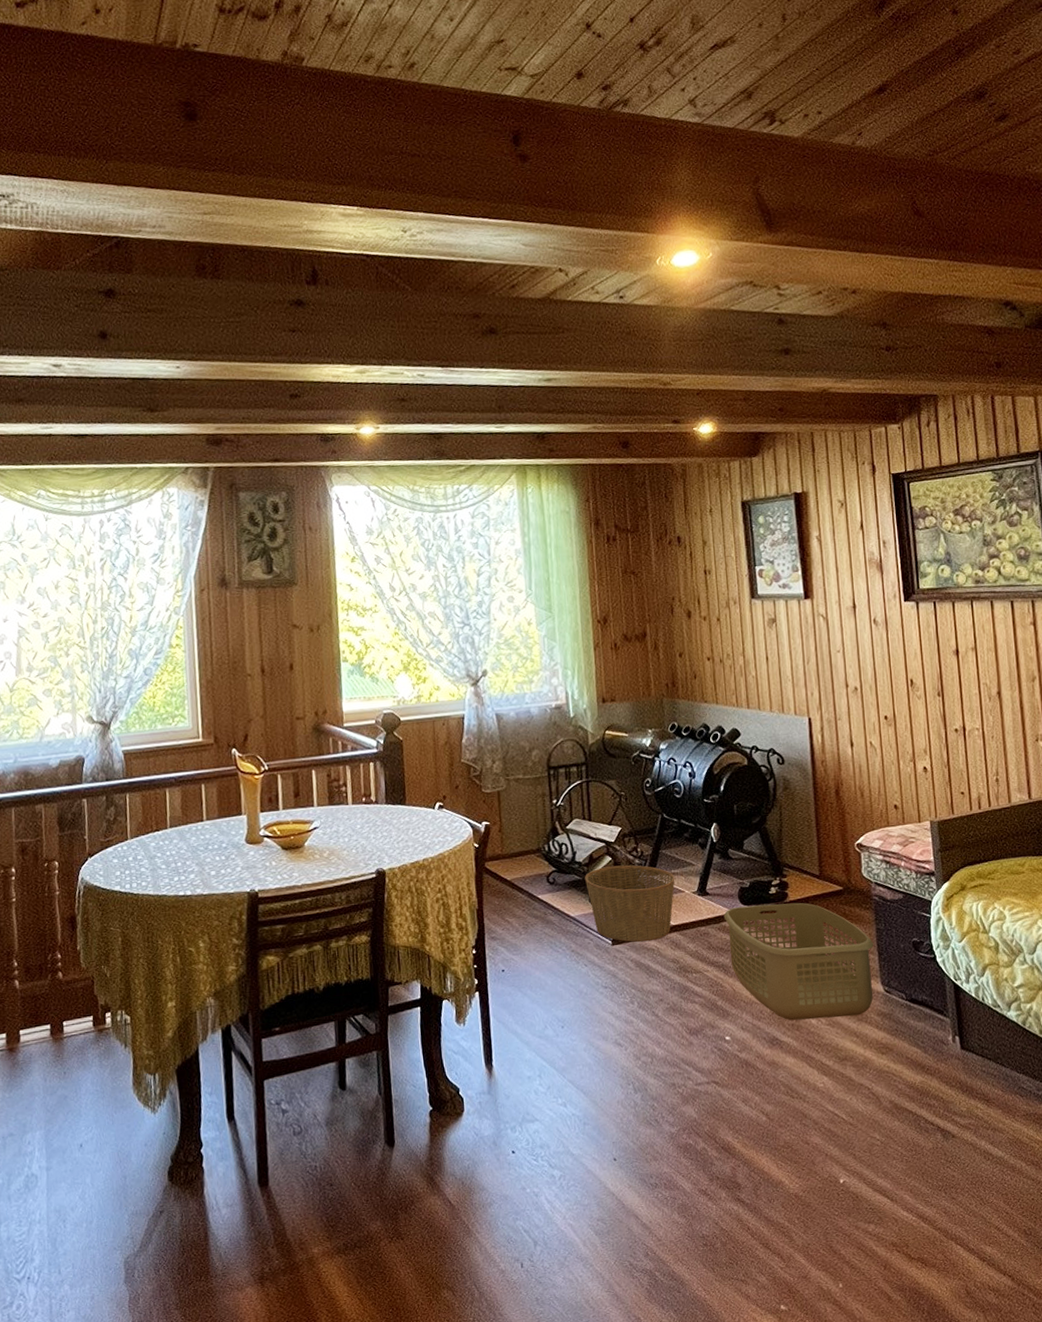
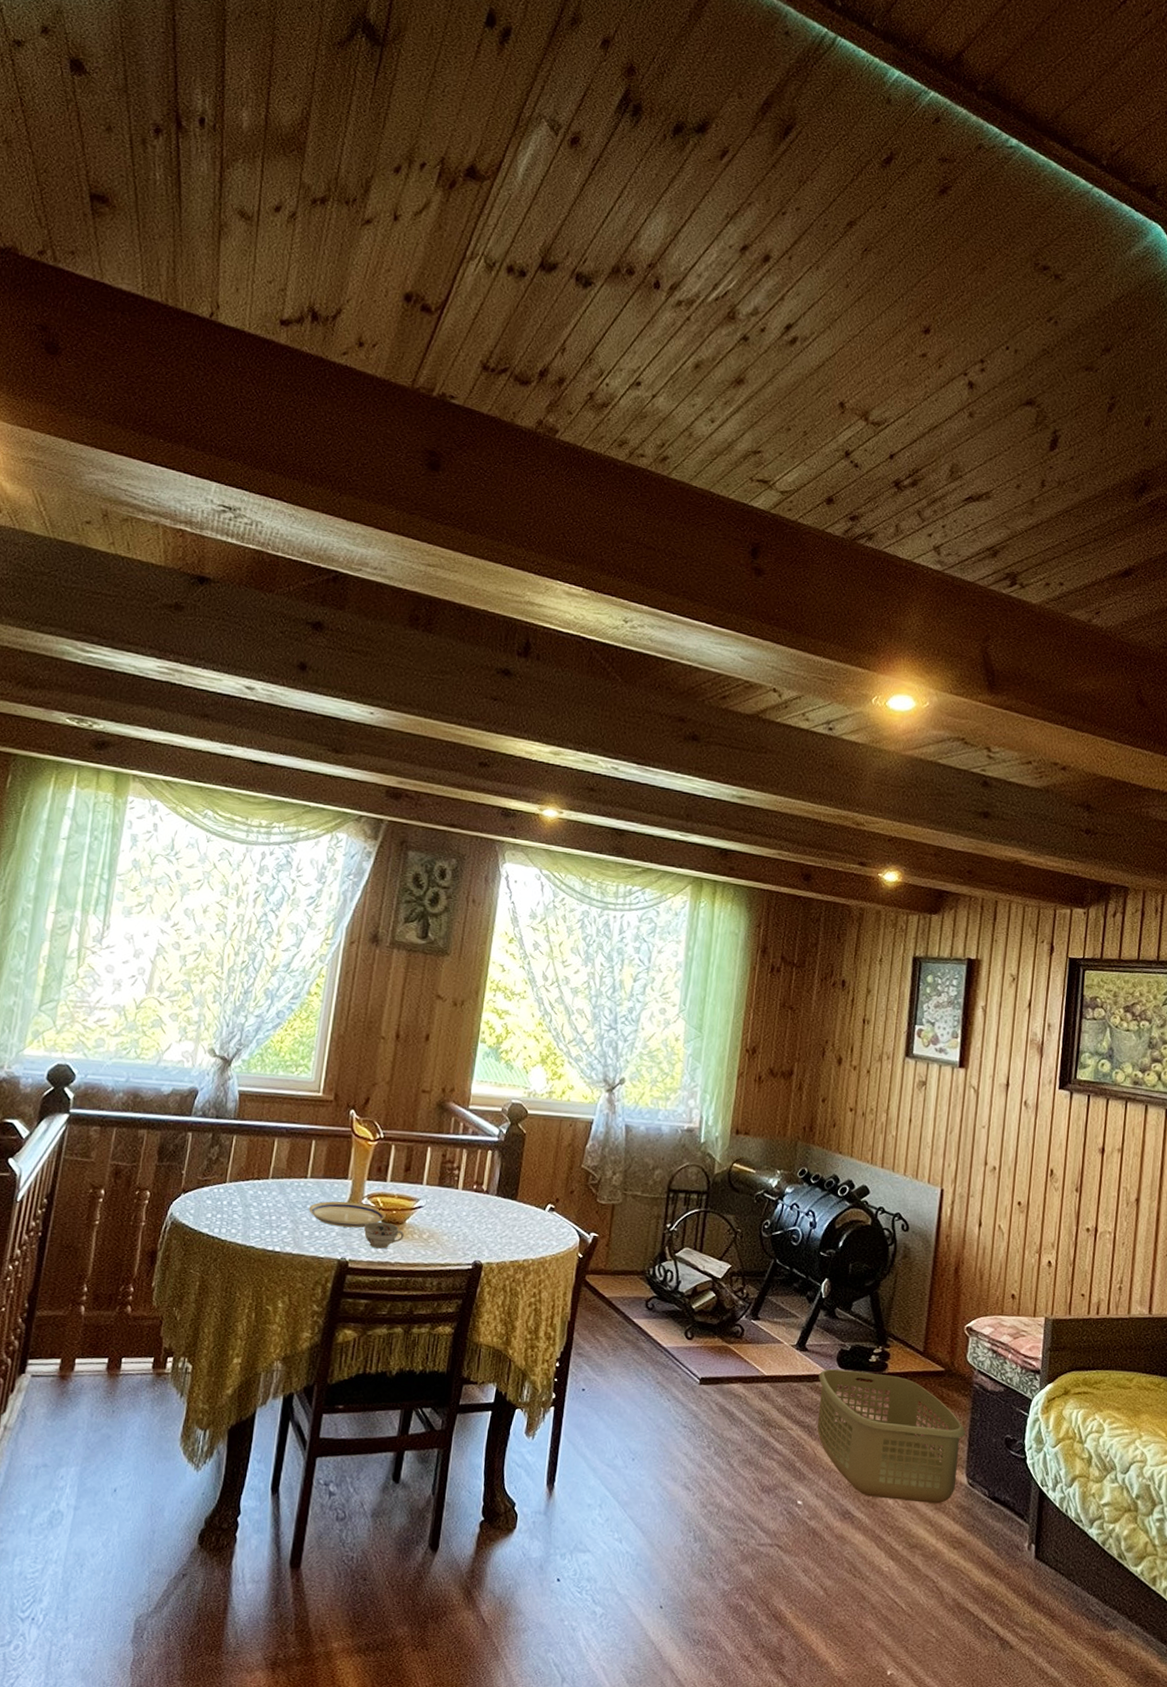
plate: none [210,835,285,861] -> present [308,1201,386,1228]
teacup: none [267,848,306,875] -> present [364,1221,404,1249]
basket: present [585,865,675,942] -> none [684,1302,776,1388]

